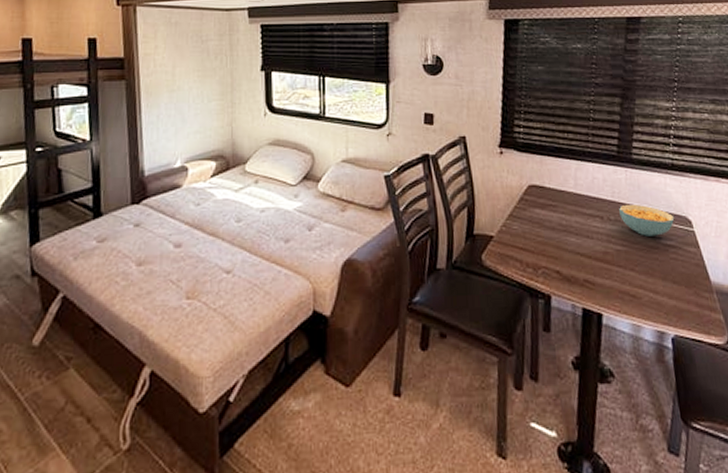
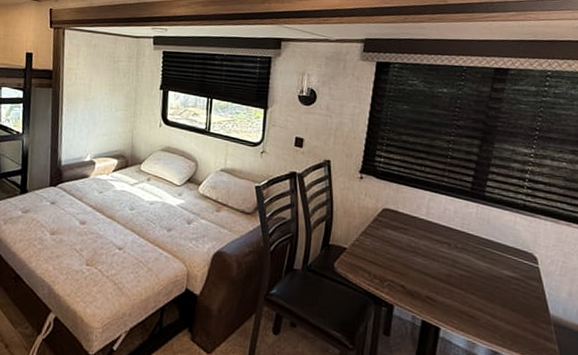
cereal bowl: present [619,204,675,236] -> none [467,235,521,267]

